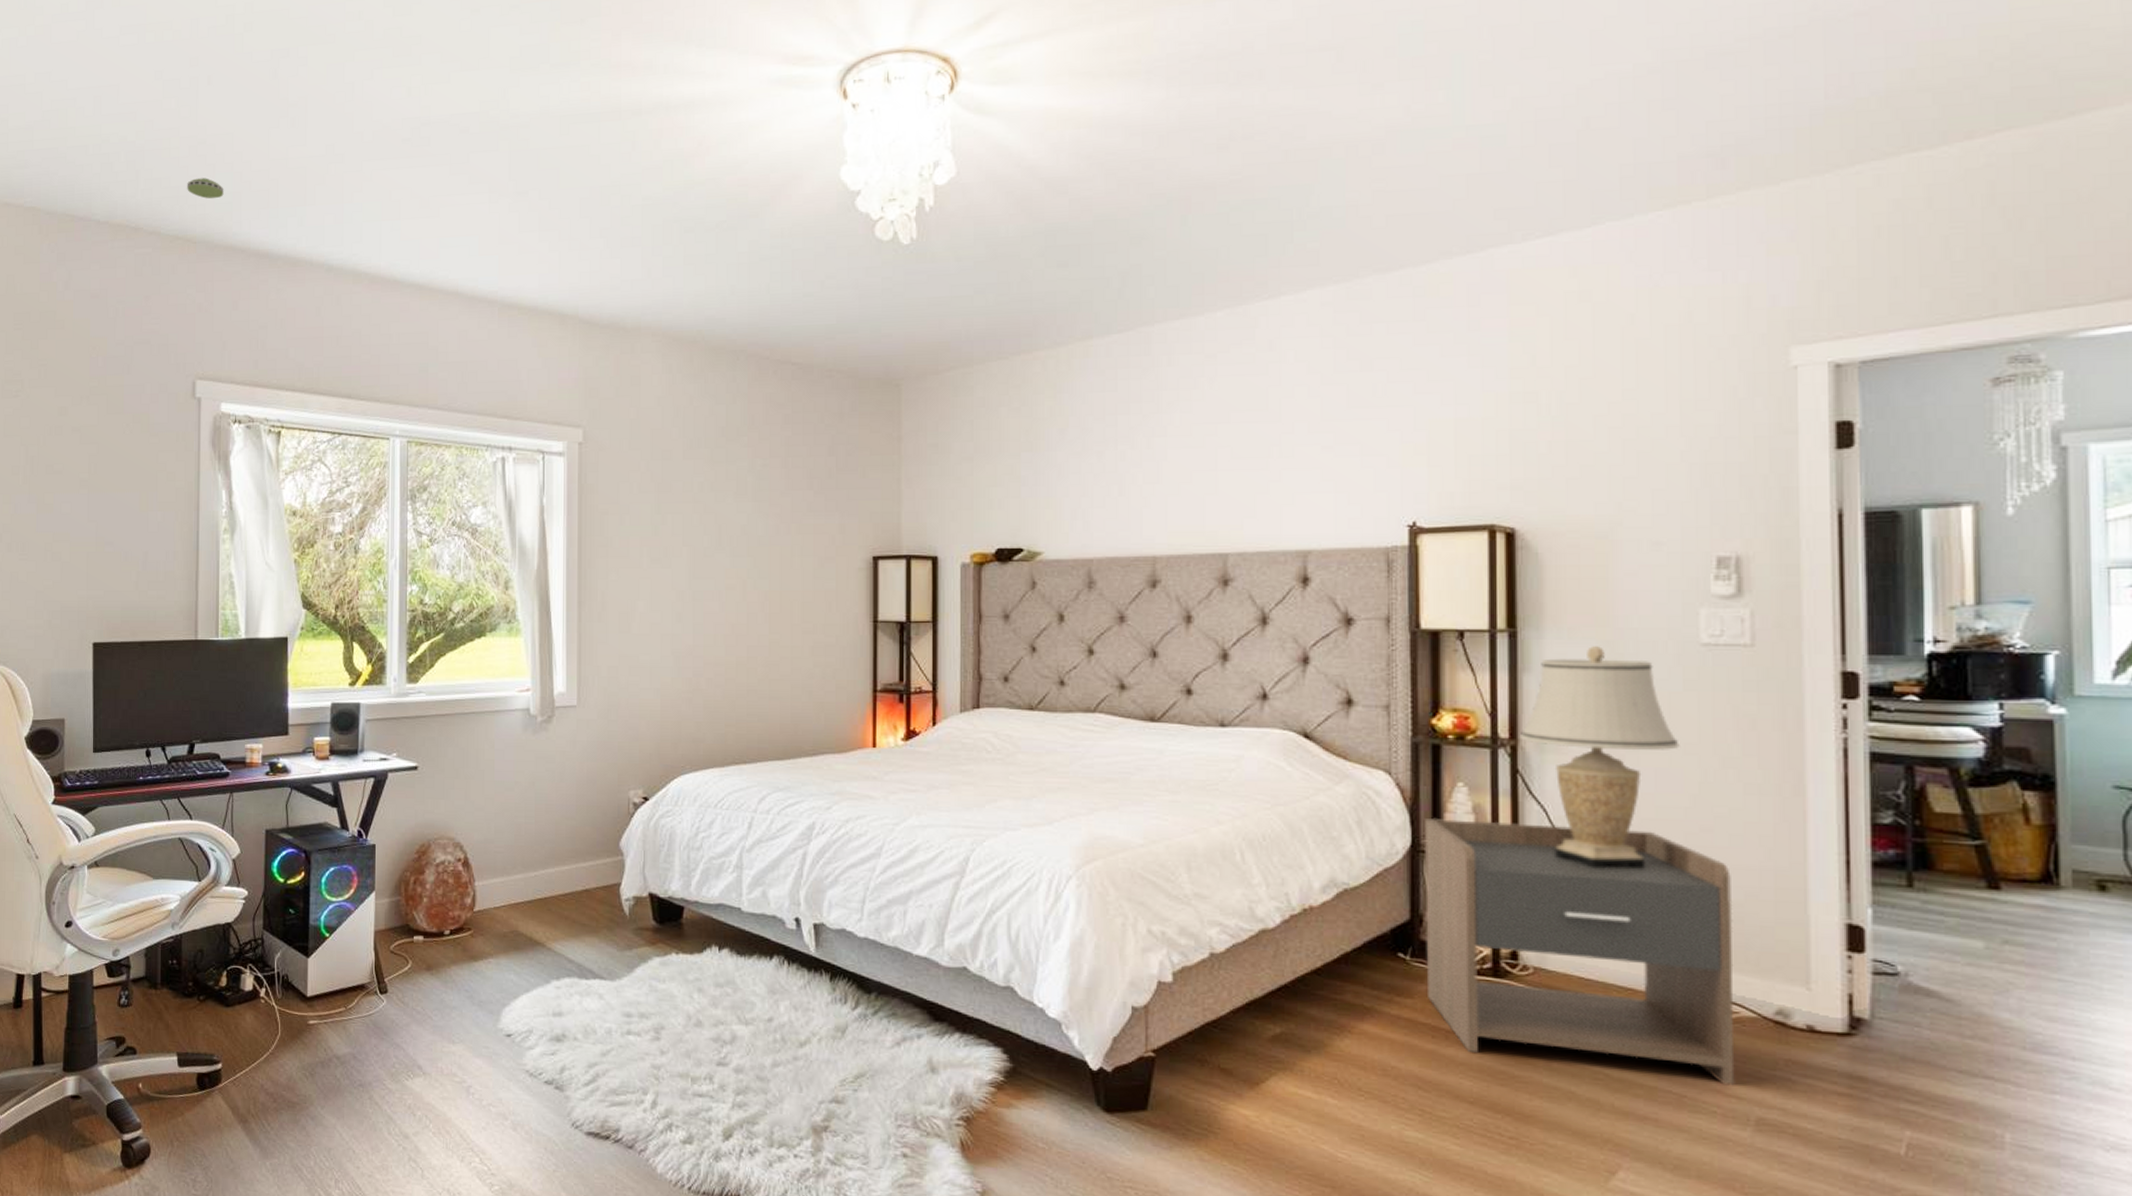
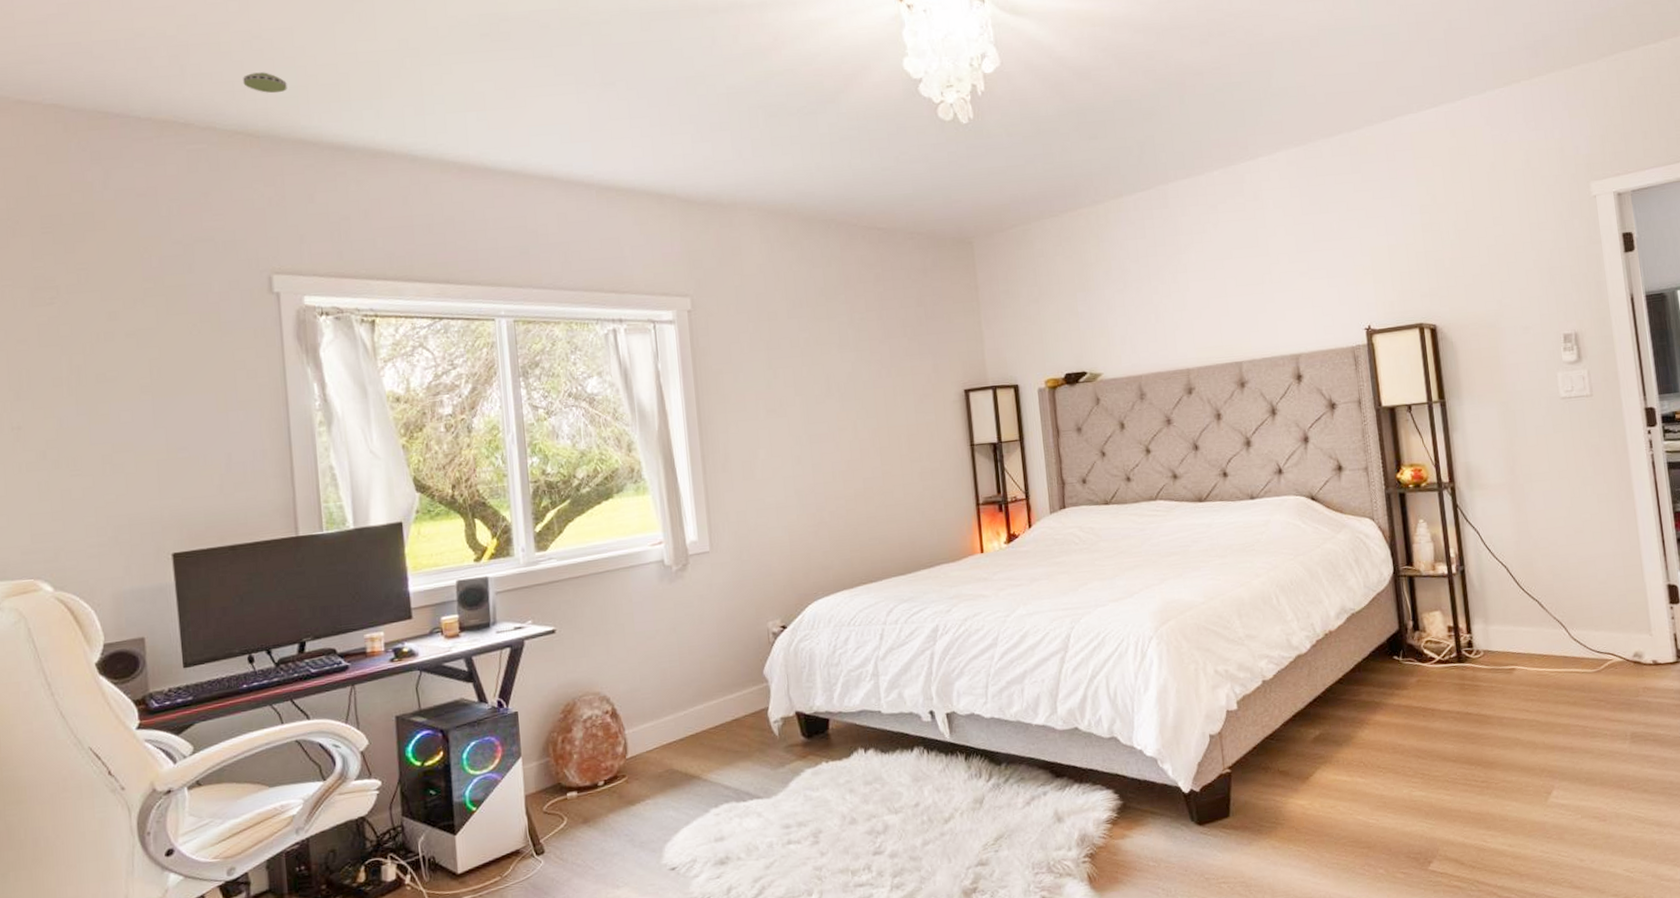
nightstand: present [1423,817,1735,1086] -> none [1400,537,1616,723]
table lamp: present [1519,646,1680,869] -> none [1455,406,1556,571]

